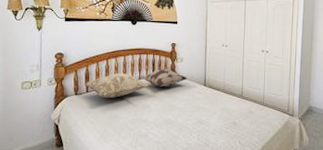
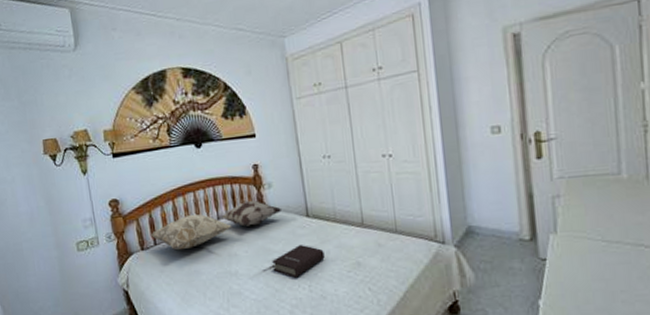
book: none [174,105,212,129] -> present [272,245,325,278]

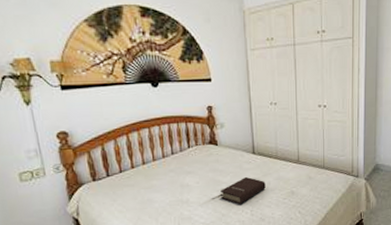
decorative pillow: present [150,214,232,249] -> none [102,149,186,180]
decorative pillow: present [216,201,281,227] -> none [170,138,231,161]

